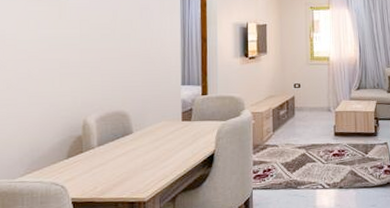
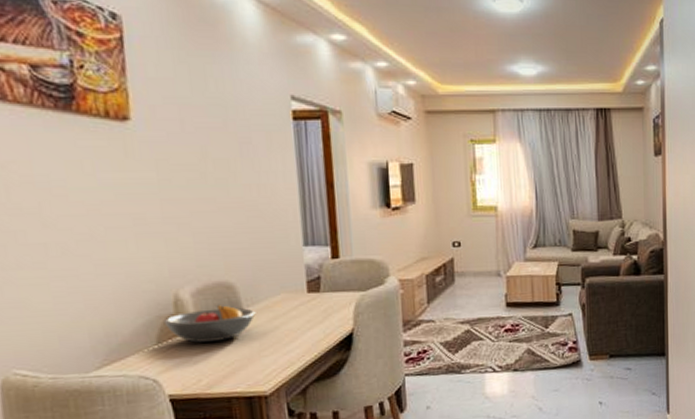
fruit bowl: none [73,129,142,158] -> present [163,305,256,343]

